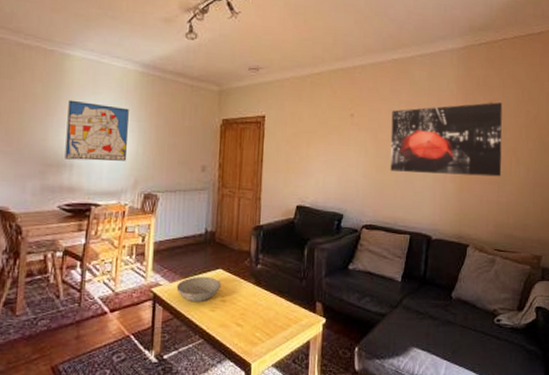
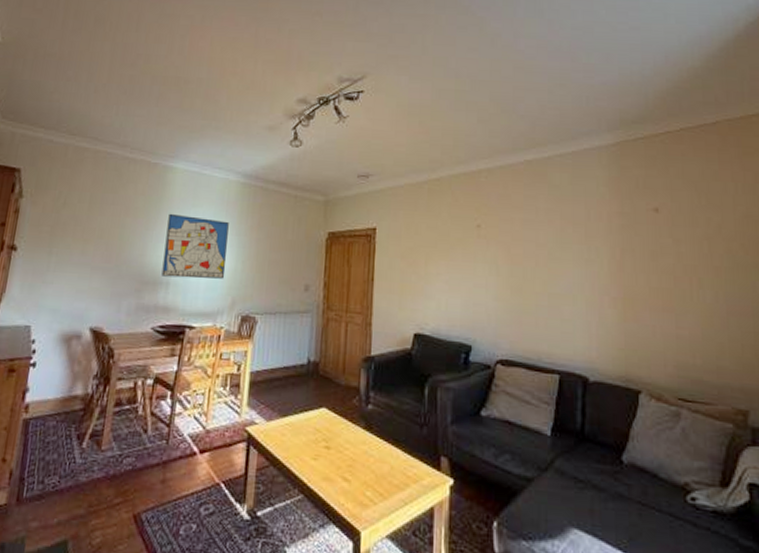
bowl: present [176,277,222,302] -> none [273,416,326,447]
wall art: present [390,102,503,177] -> none [528,208,679,302]

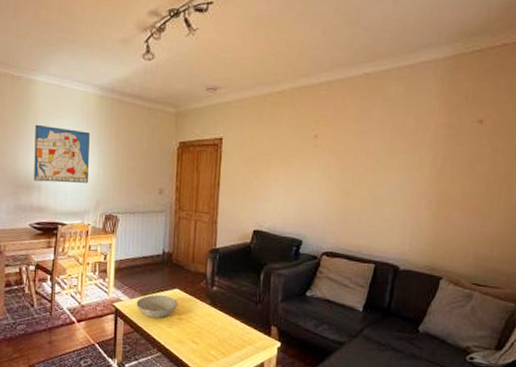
bowl: none [273,416,326,447] -> present [136,295,178,318]

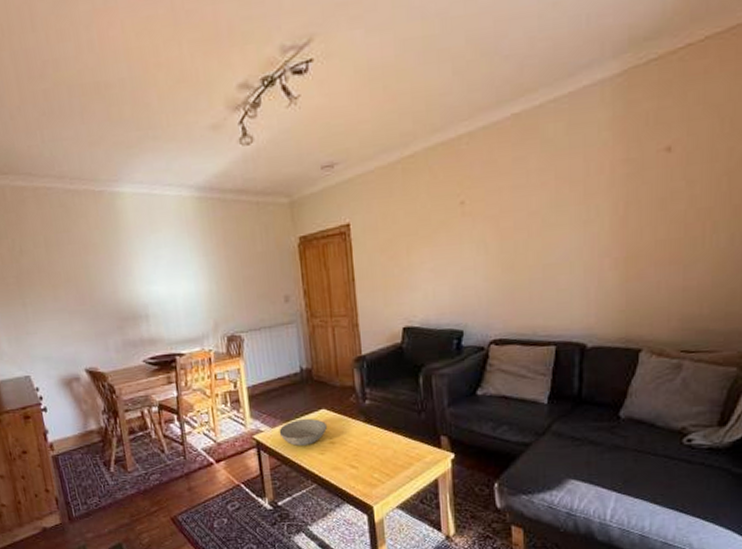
wall art: present [34,124,90,183] -> none [129,242,202,310]

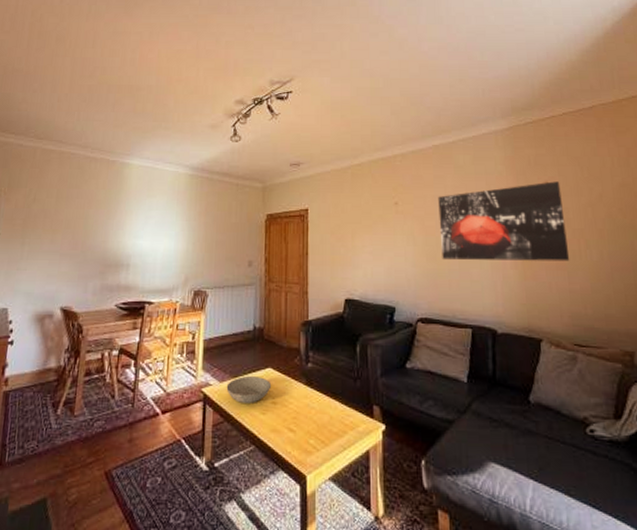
wall art: none [518,144,689,269] -> present [438,181,570,262]

